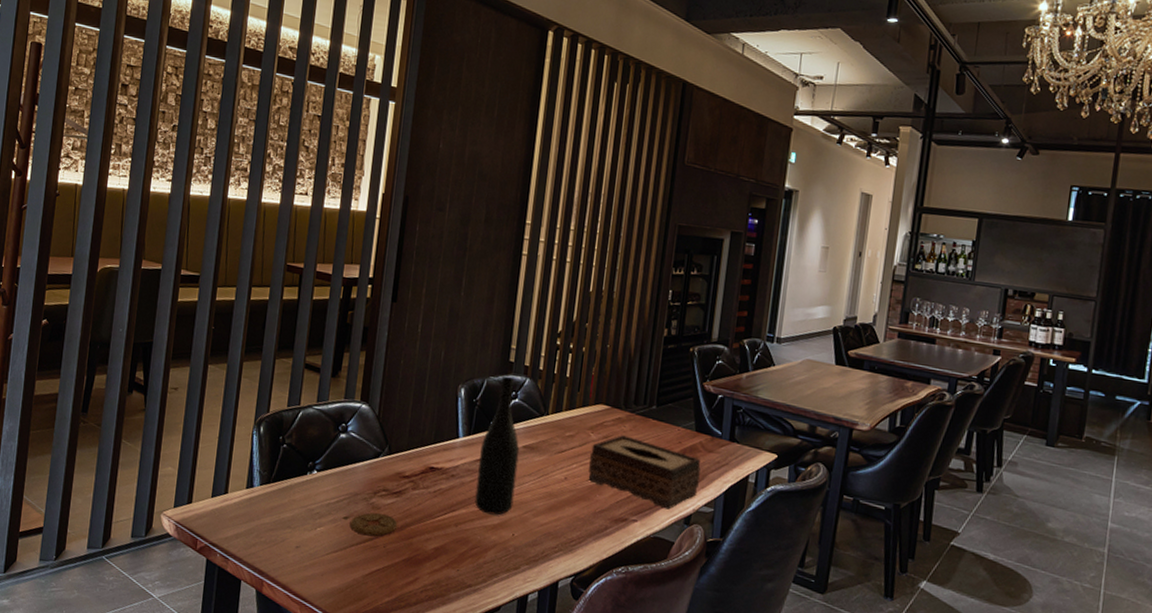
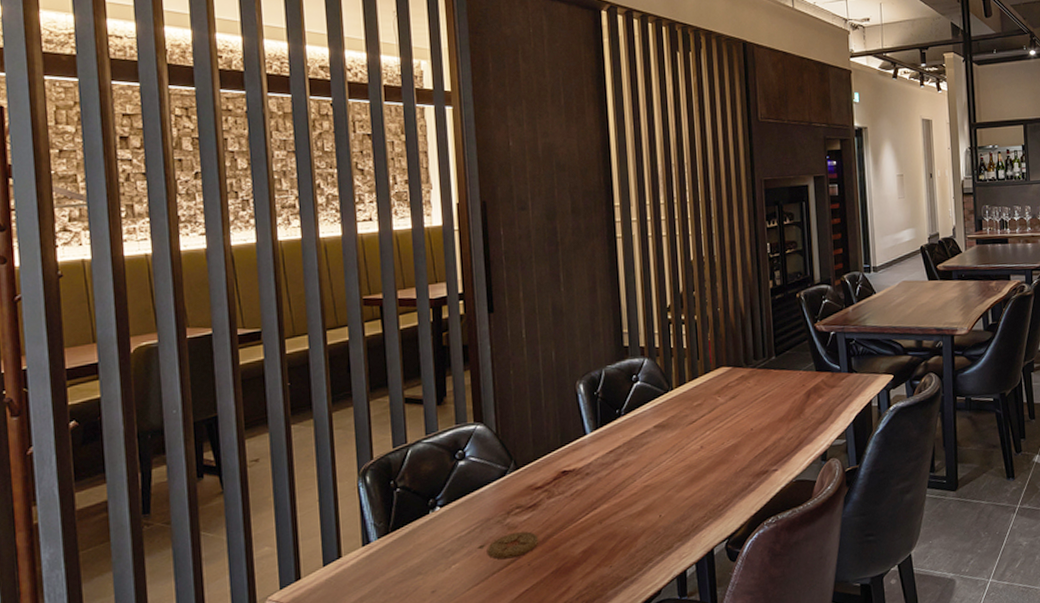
wine bottle: present [474,376,520,515] -> none [611,361,655,503]
tissue box: present [588,435,701,510] -> none [720,391,829,452]

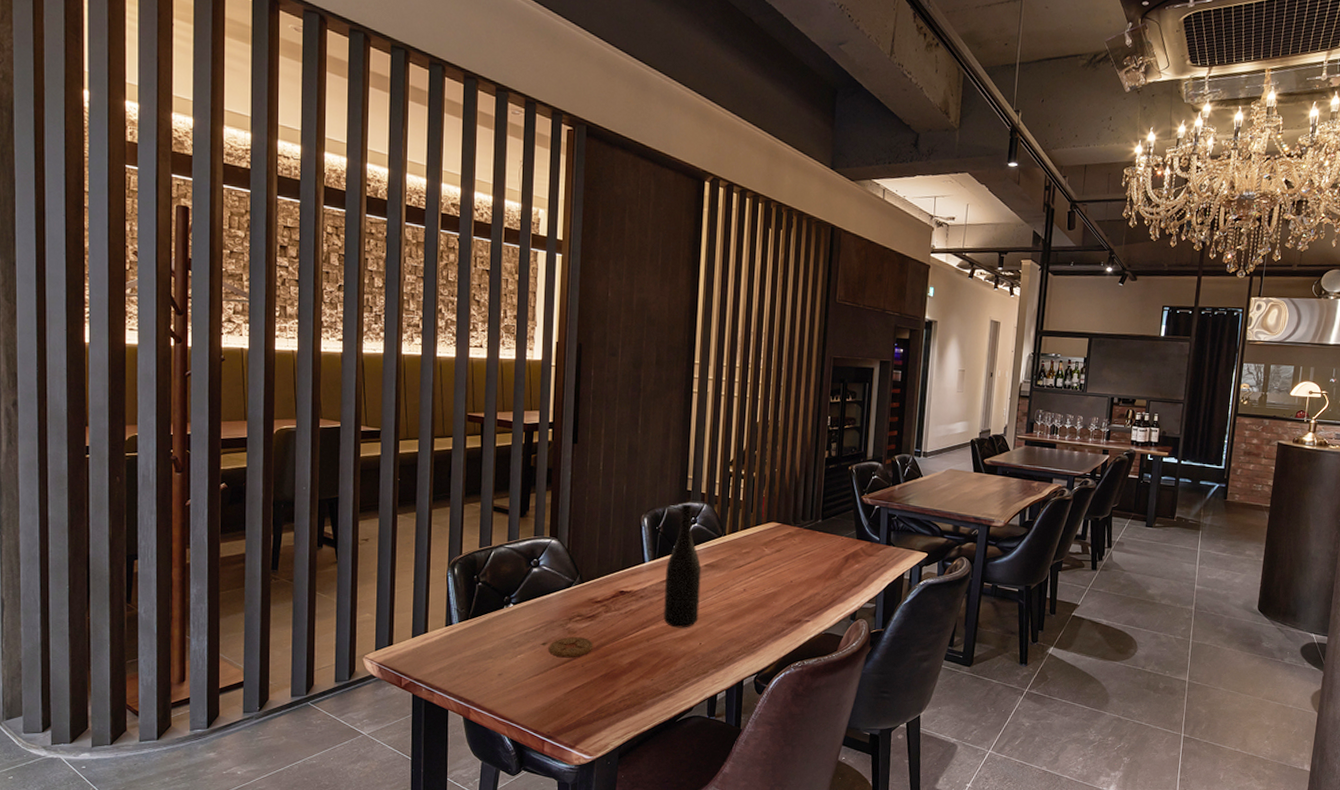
wine bottle: none [611,361,655,503] -> present [663,504,702,628]

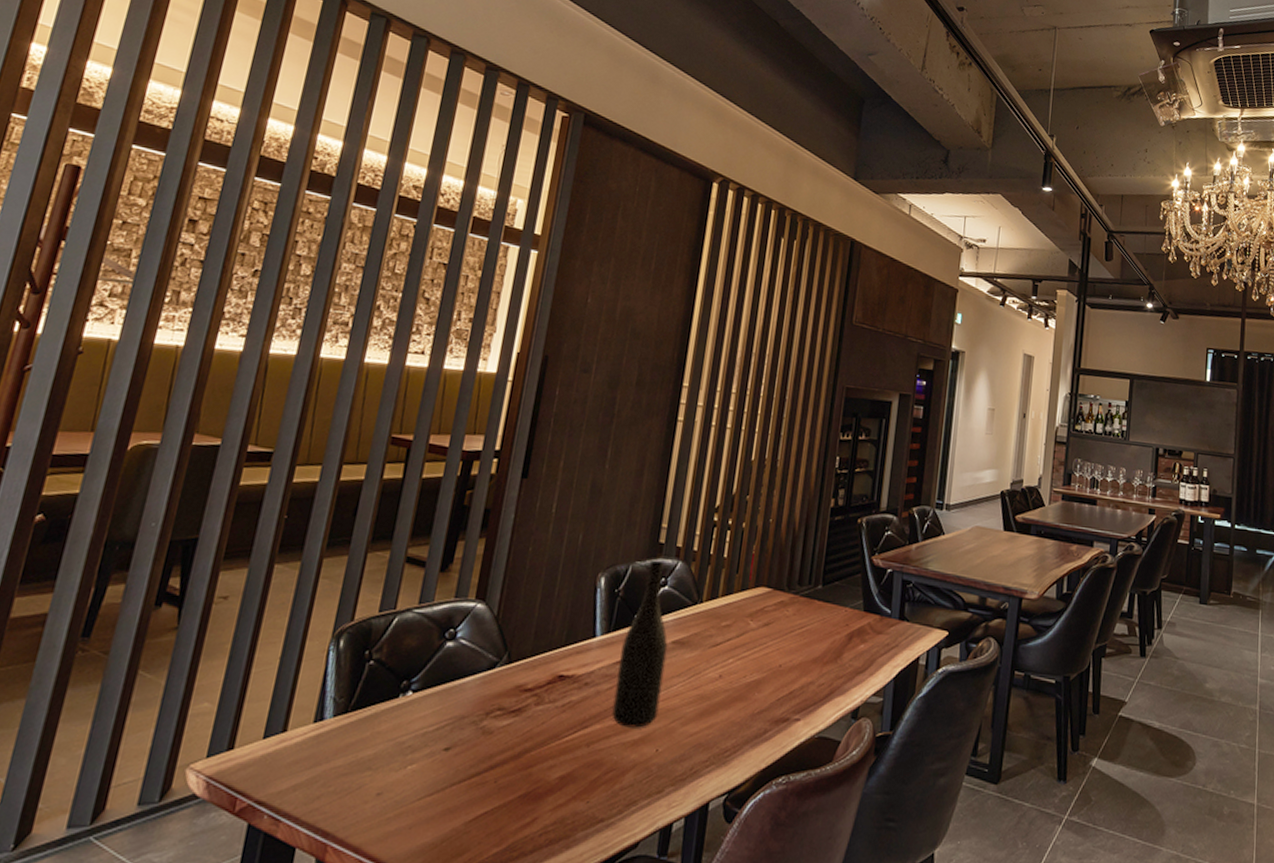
coaster: present [548,637,594,658] -> none [451,739,515,770]

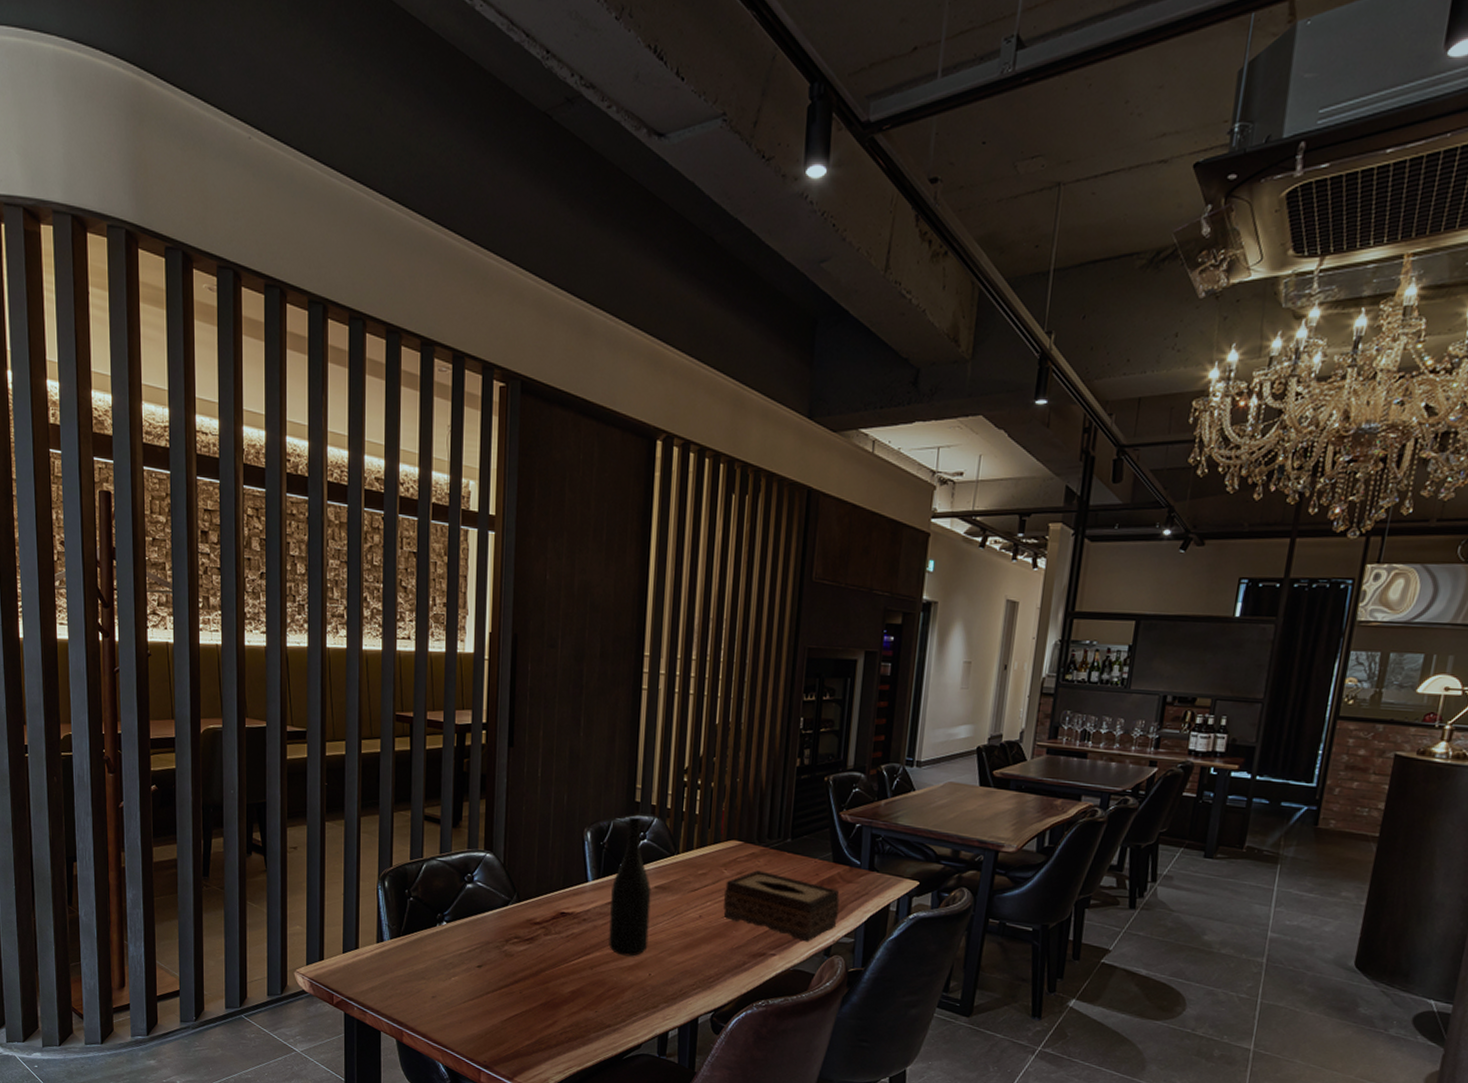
tissue box: none [745,621,869,703] -> present [723,870,840,942]

